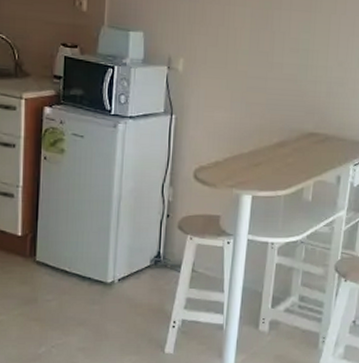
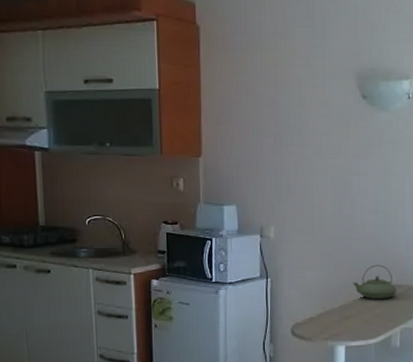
teapot: none [266,108,313,148] -> present [353,264,397,300]

